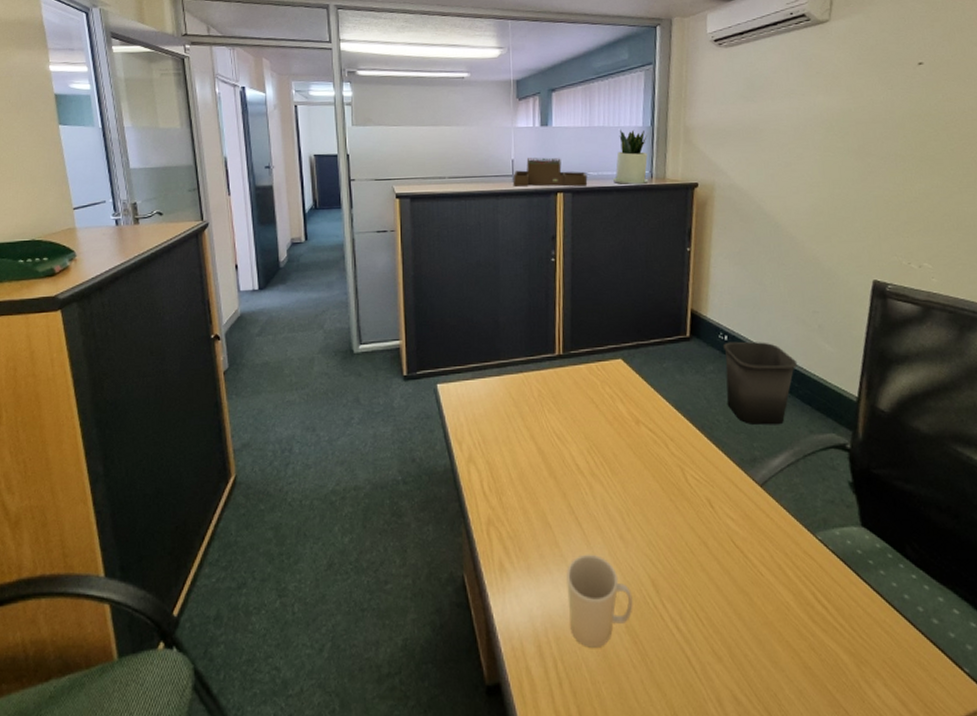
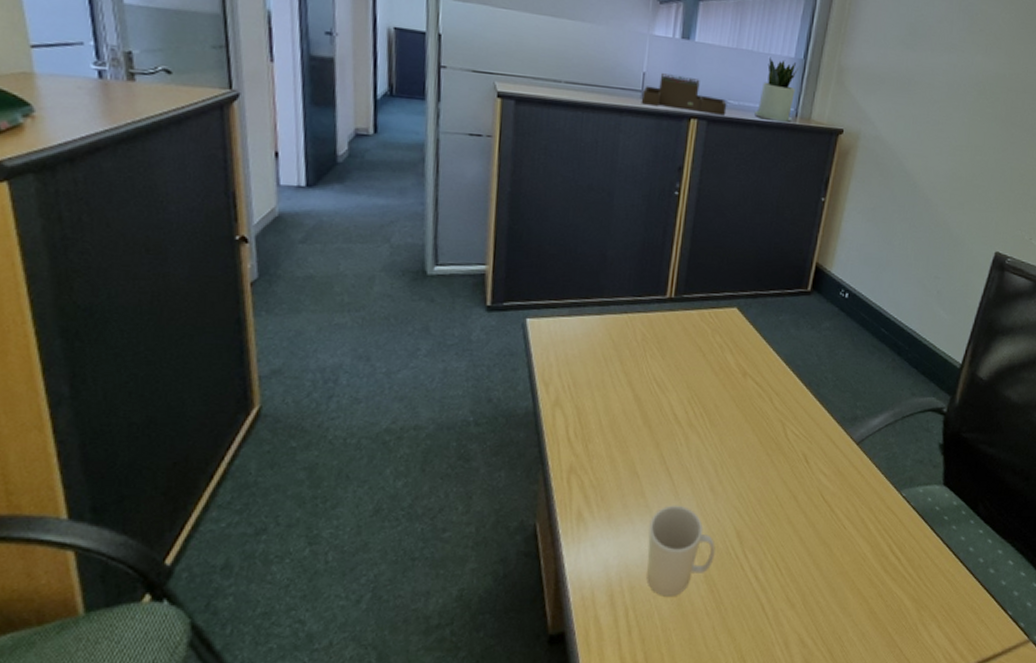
waste bin: present [722,341,798,425] -> none [837,299,912,386]

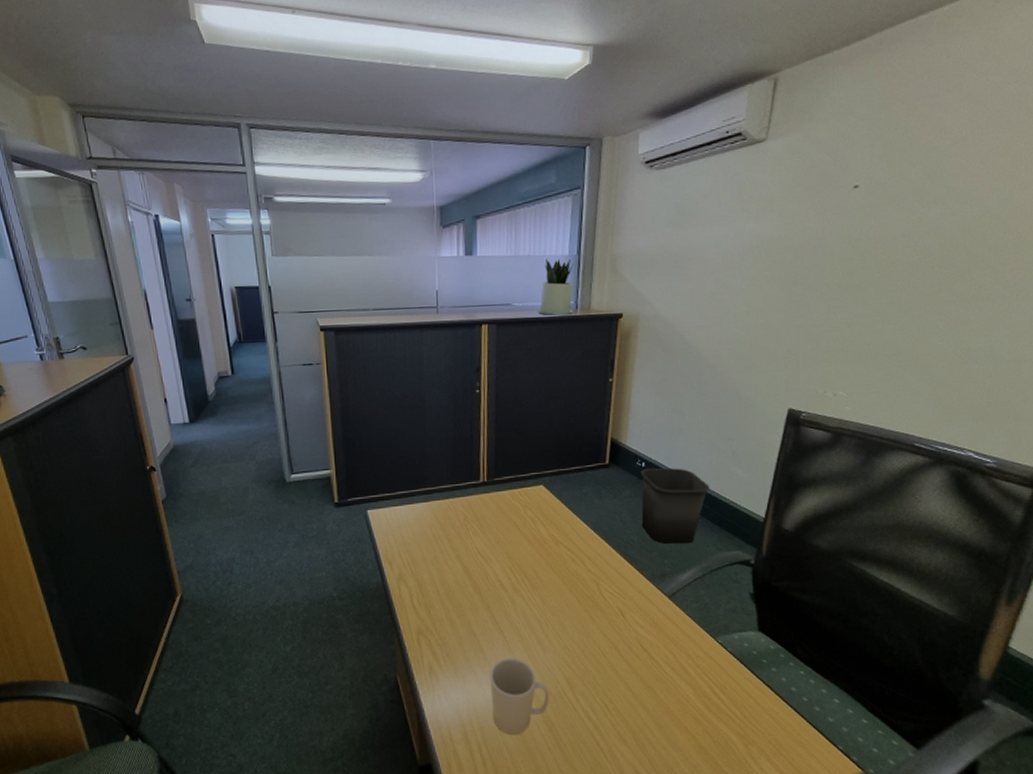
architectural model: present [641,73,727,117] -> none [437,288,513,319]
waste bin: none [837,299,912,386] -> present [640,468,710,544]

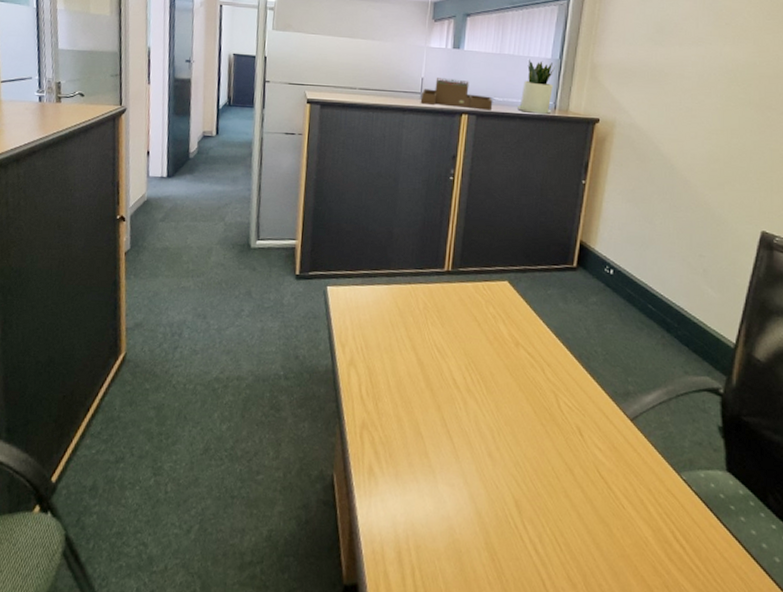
architectural model: none [437,288,513,319] -> present [420,78,493,112]
mug: present [490,657,550,734] -> none [431,467,495,561]
waste bin: present [640,468,710,544] -> none [606,276,679,363]

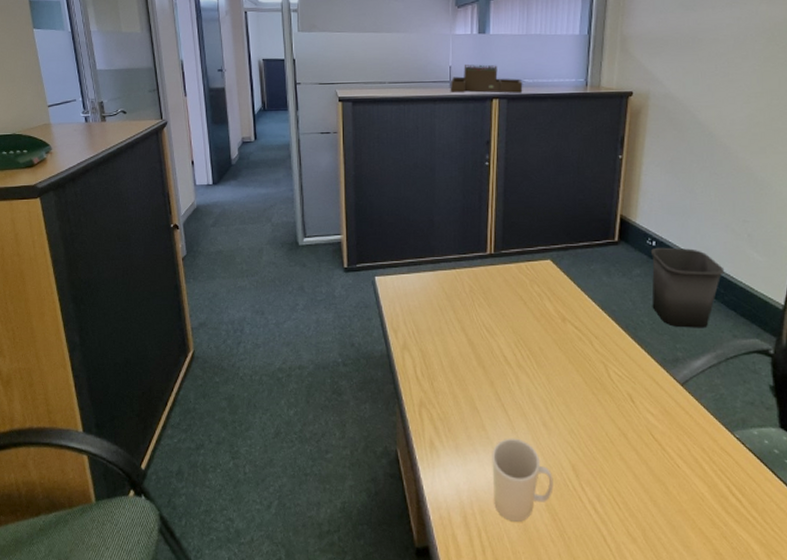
mug: none [431,467,495,561] -> present [492,438,554,522]
planter: present [516,60,556,115] -> none [547,38,585,93]
waste bin: none [606,276,679,363] -> present [650,247,725,329]

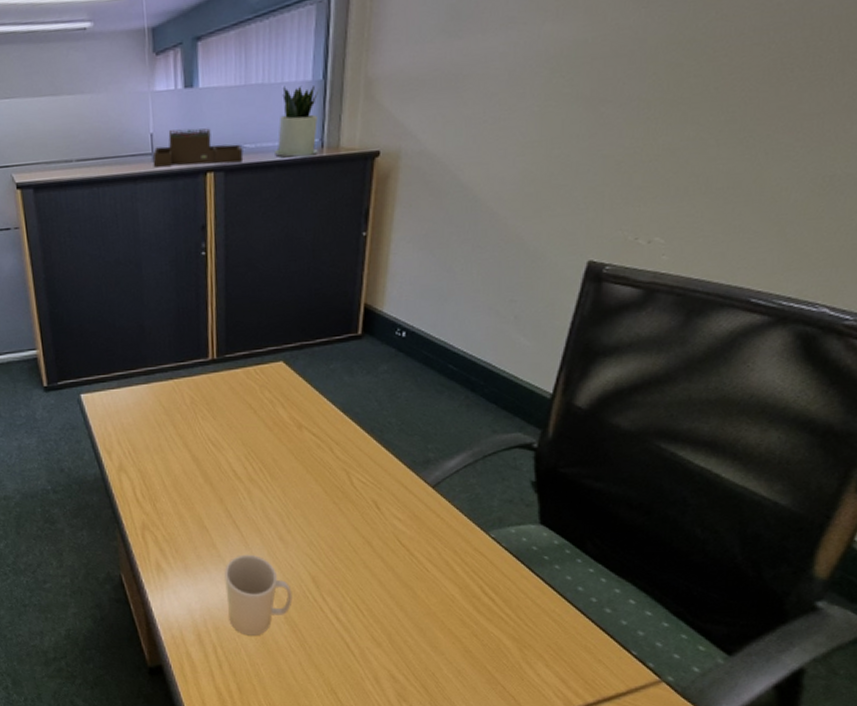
planter: none [547,38,585,93] -> present [273,85,320,159]
waste bin: present [650,247,725,329] -> none [399,337,486,426]

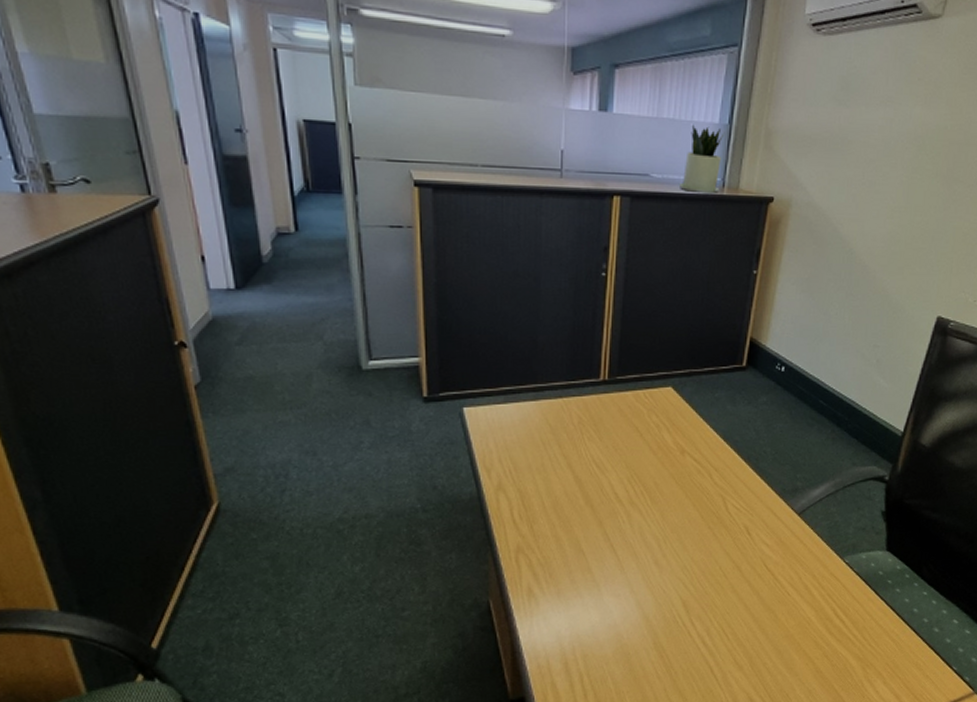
architectural model: present [153,128,244,168] -> none [561,150,650,192]
mug: present [224,554,293,636] -> none [597,579,663,663]

